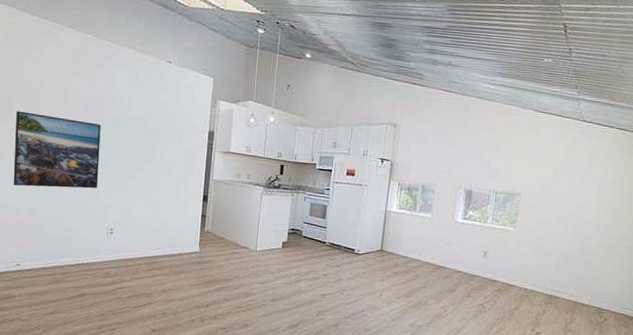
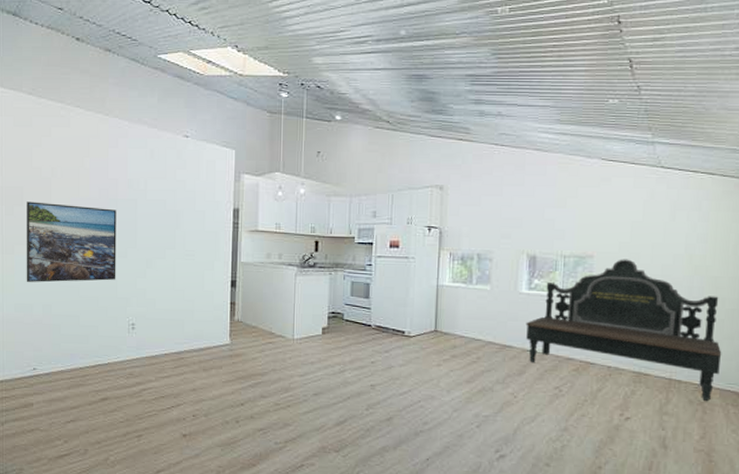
bench: none [458,198,621,323] -> present [526,259,722,402]

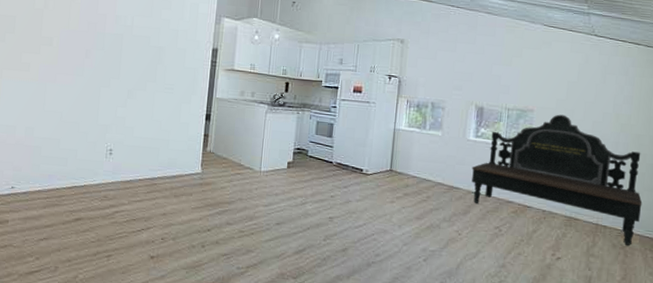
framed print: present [26,201,117,283] -> none [11,30,103,108]

